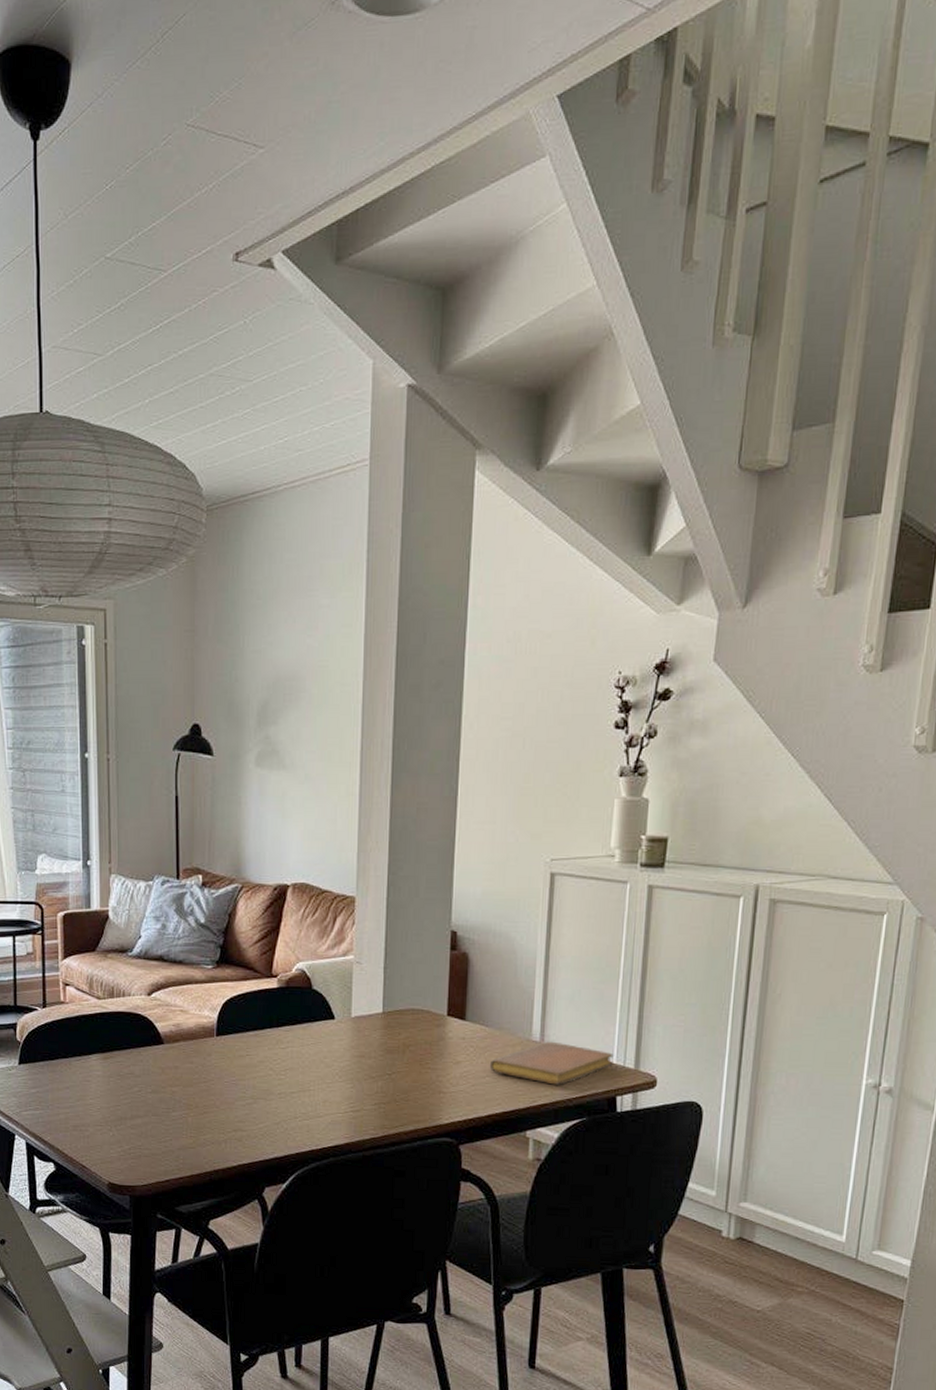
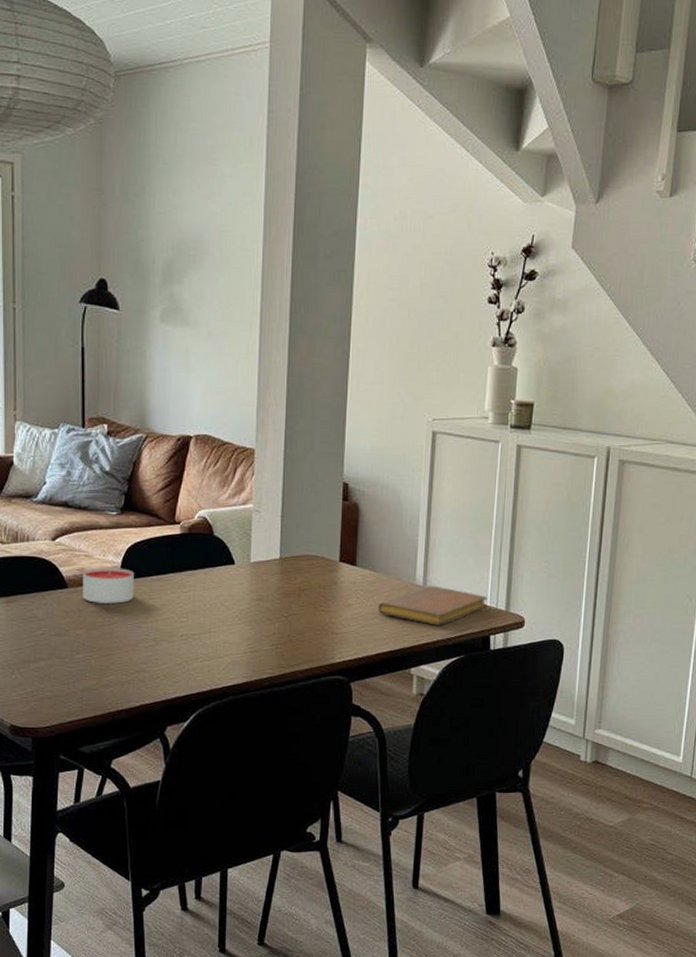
candle: none [179,1023,230,1060] -> present [83,567,134,604]

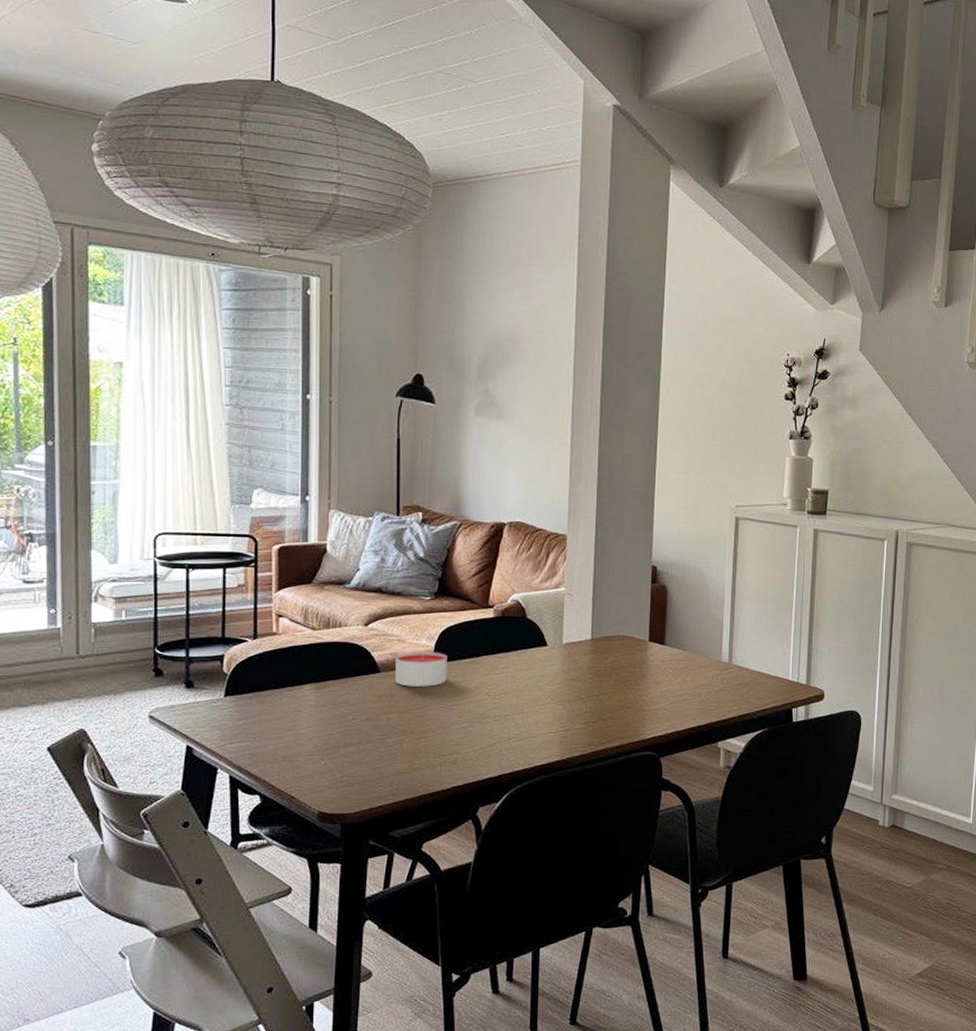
notebook: present [377,585,488,626] -> none [685,662,789,700]

